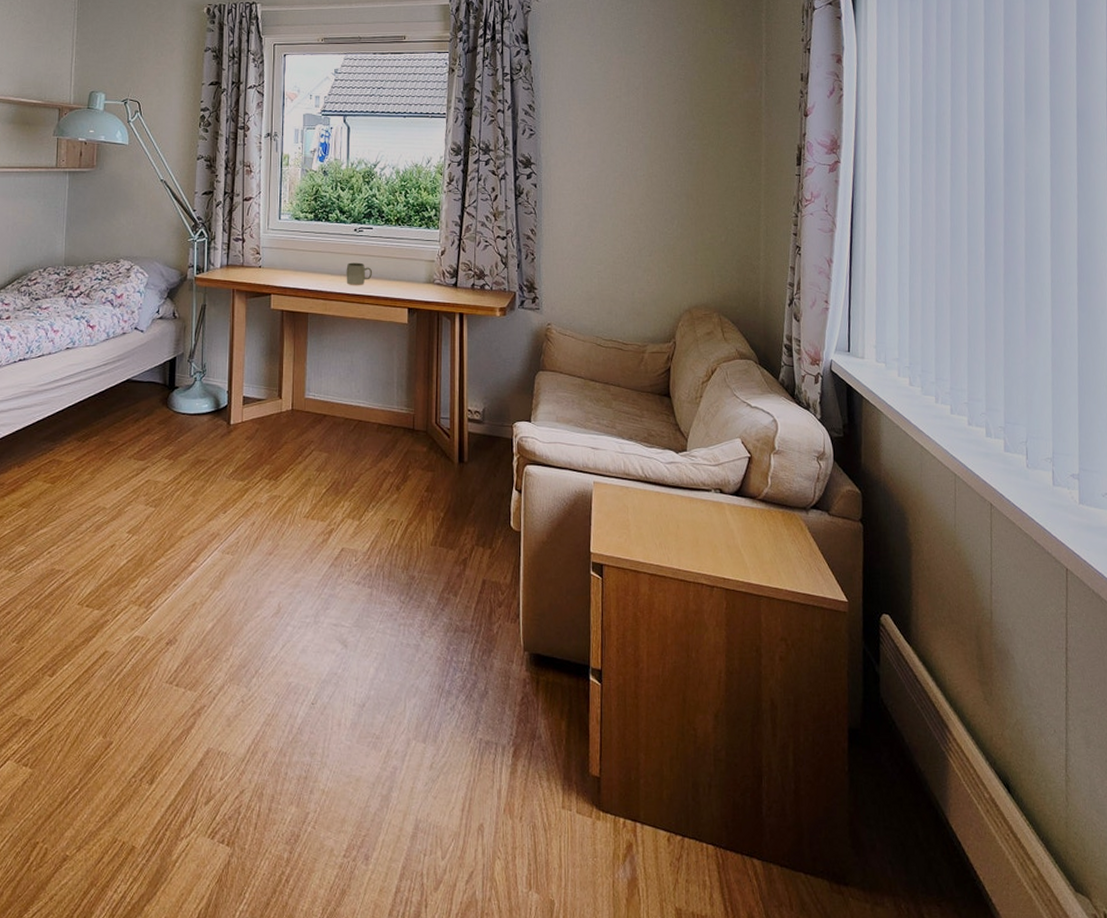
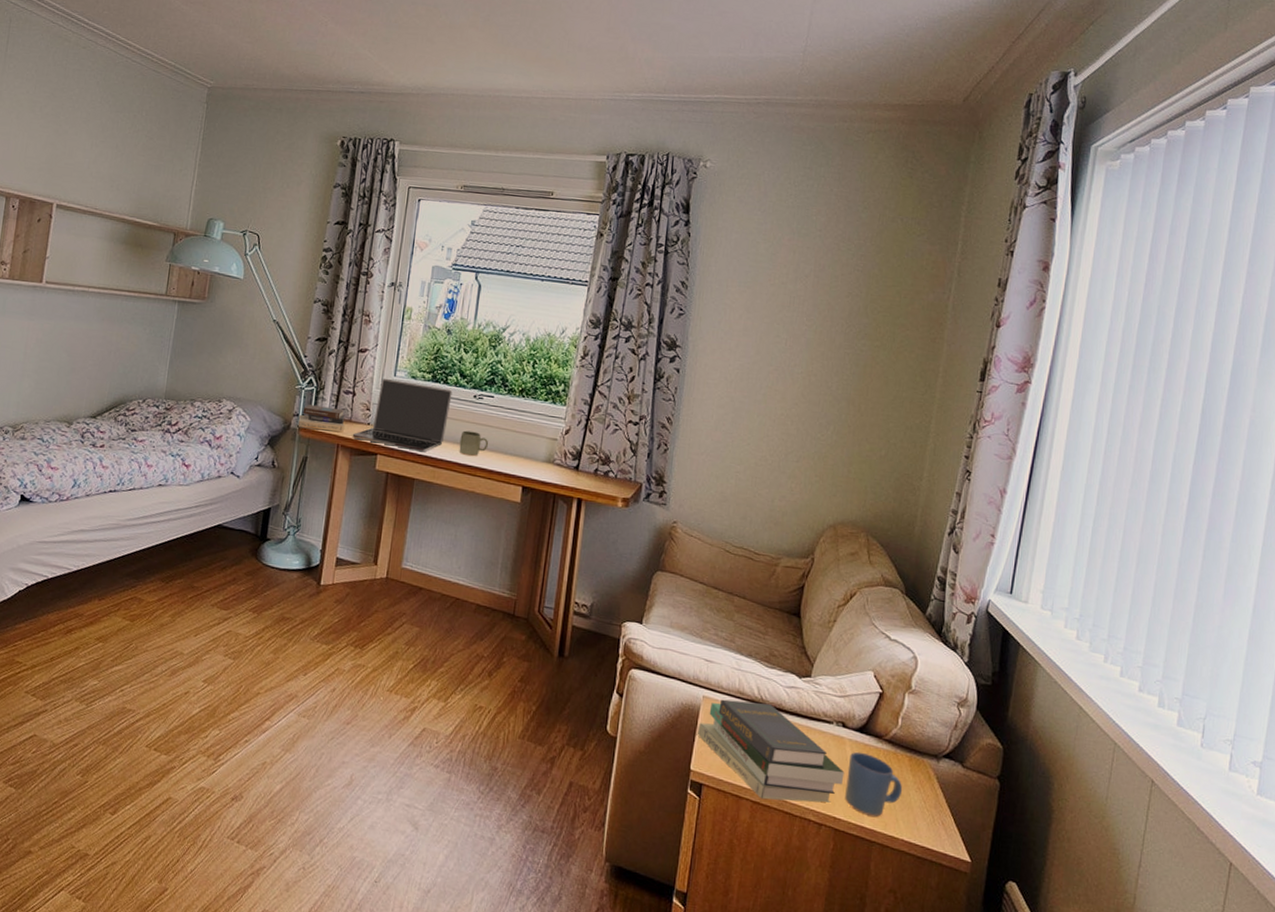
books: none [193,255,238,278] -> present [297,404,345,433]
laptop: none [246,222,334,287] -> present [352,378,452,453]
books: none [593,480,728,571] -> present [698,699,845,804]
mug: none [729,514,780,572] -> present [845,751,903,817]

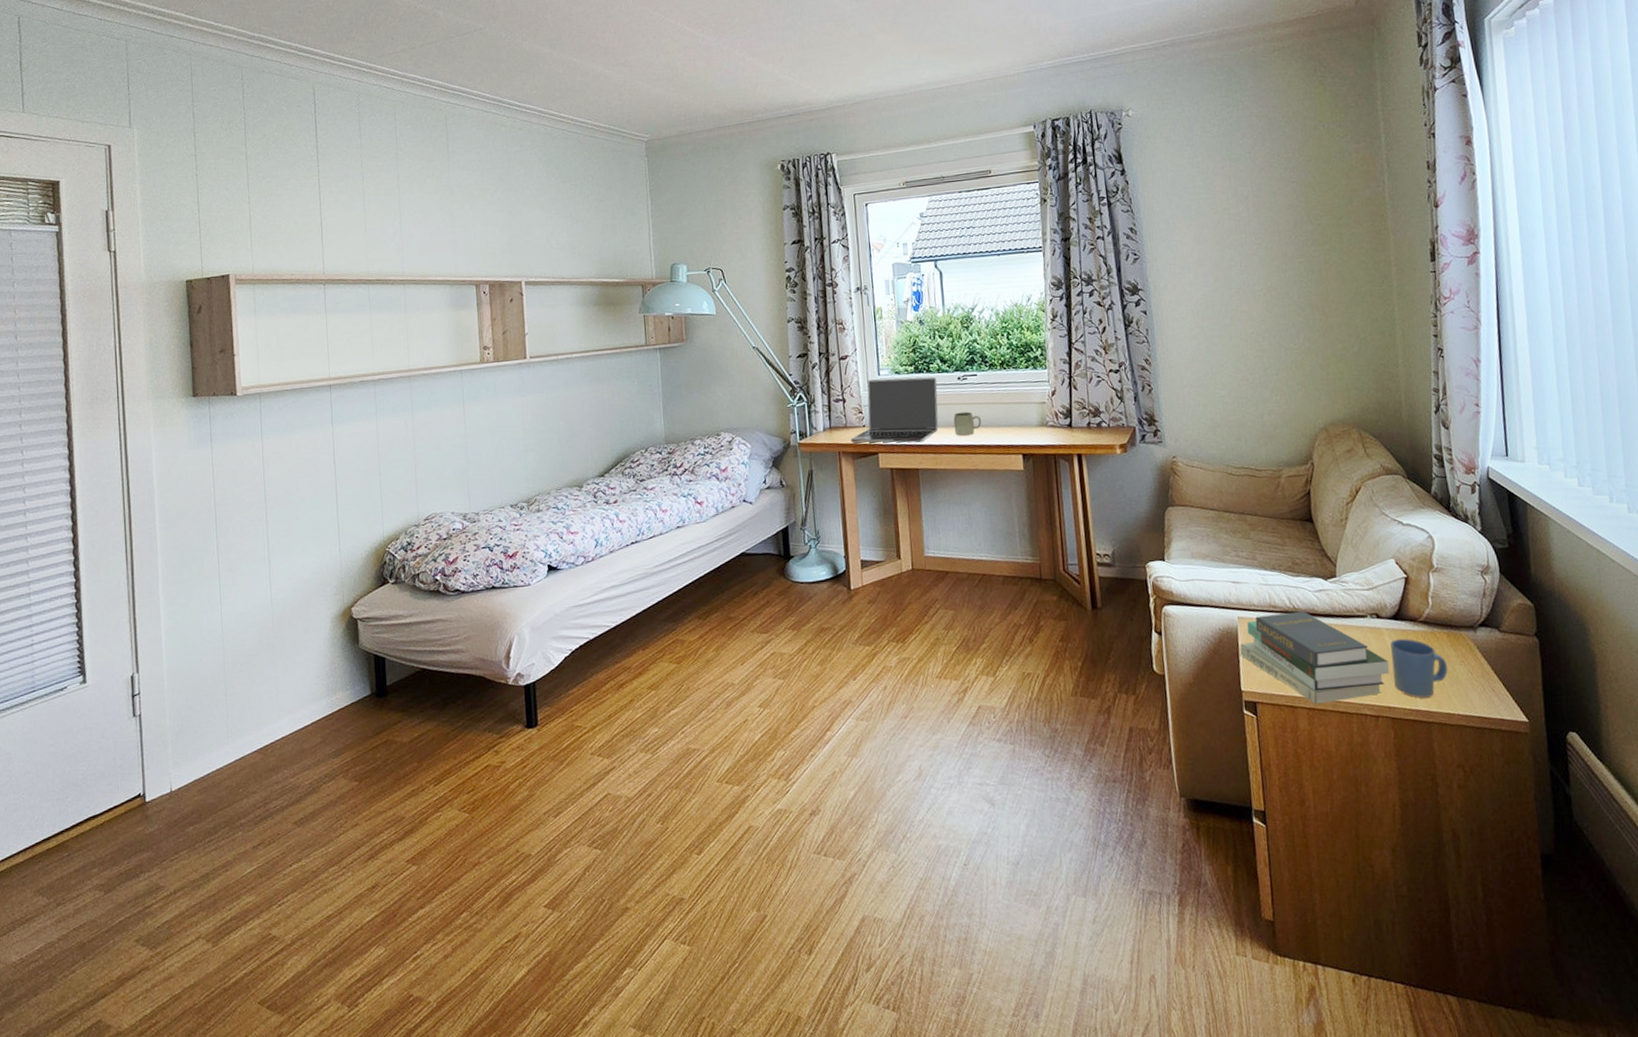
books: present [297,404,345,433] -> none [796,417,842,444]

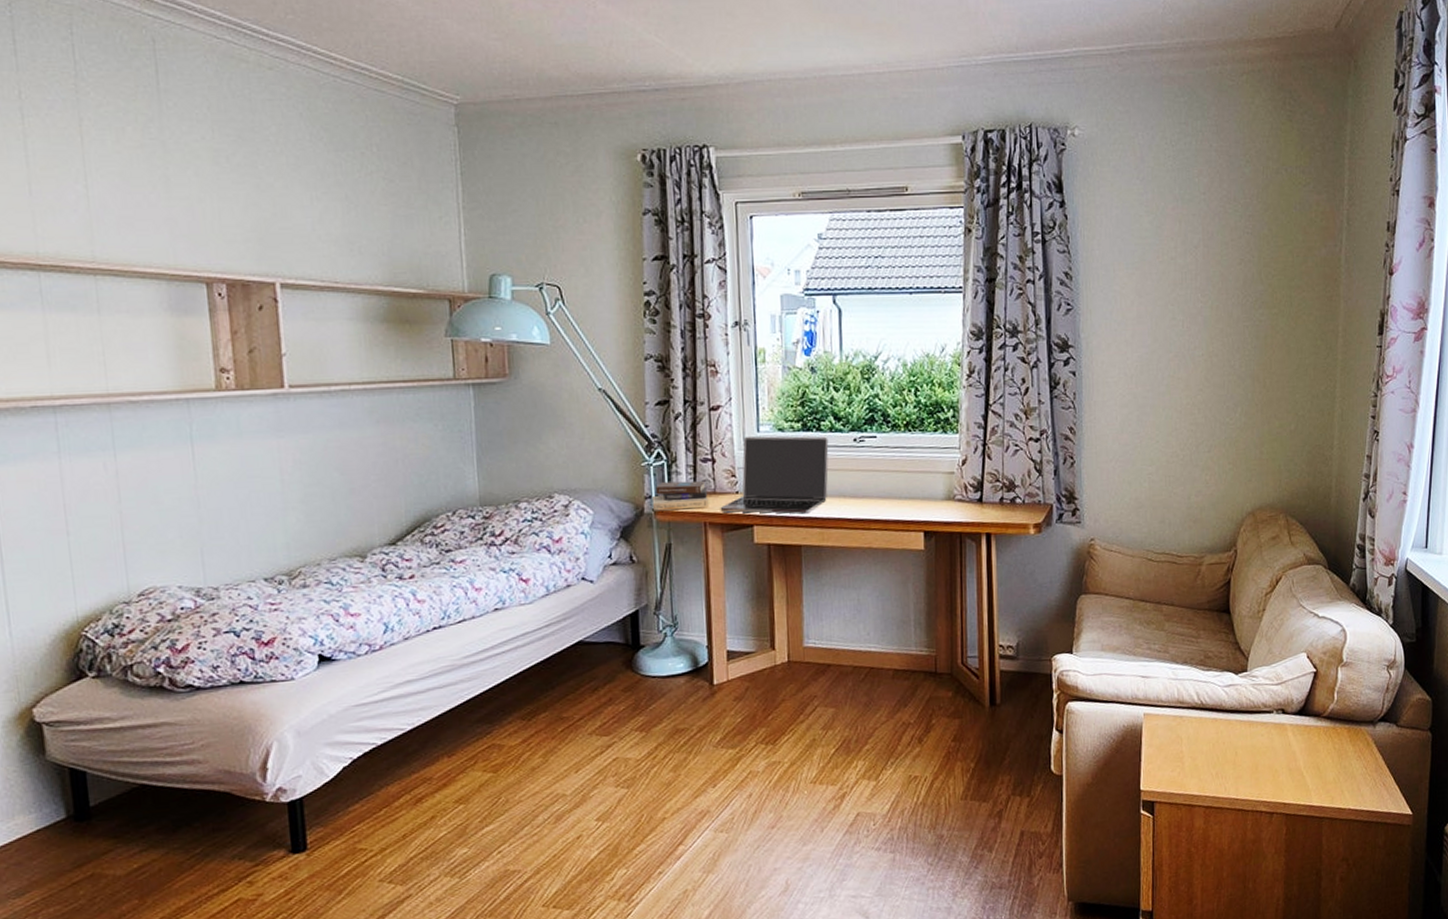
books: none [796,417,842,444] -> present [651,480,709,512]
mug: present [953,411,982,437] -> none [846,480,879,509]
books: present [1240,611,1390,705] -> none [1143,706,1289,803]
mug: present [1390,638,1448,698] -> none [1292,734,1345,794]

